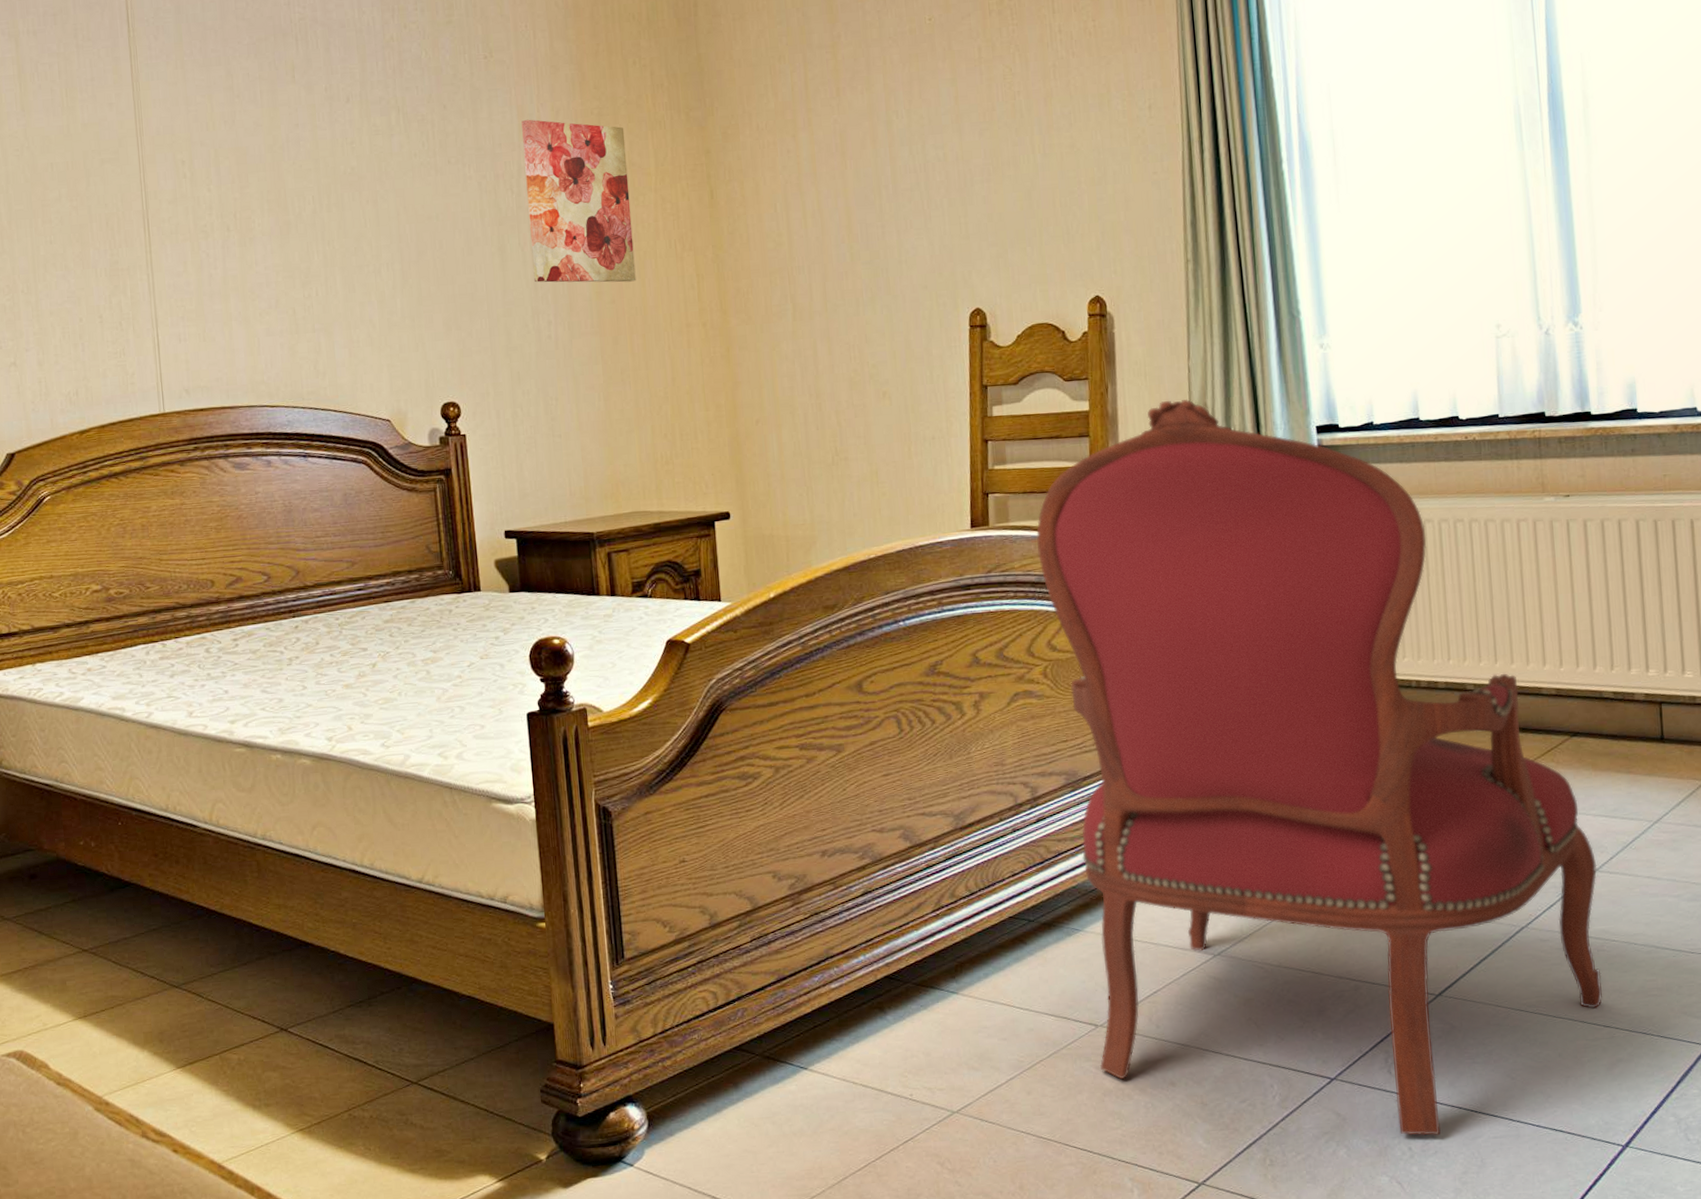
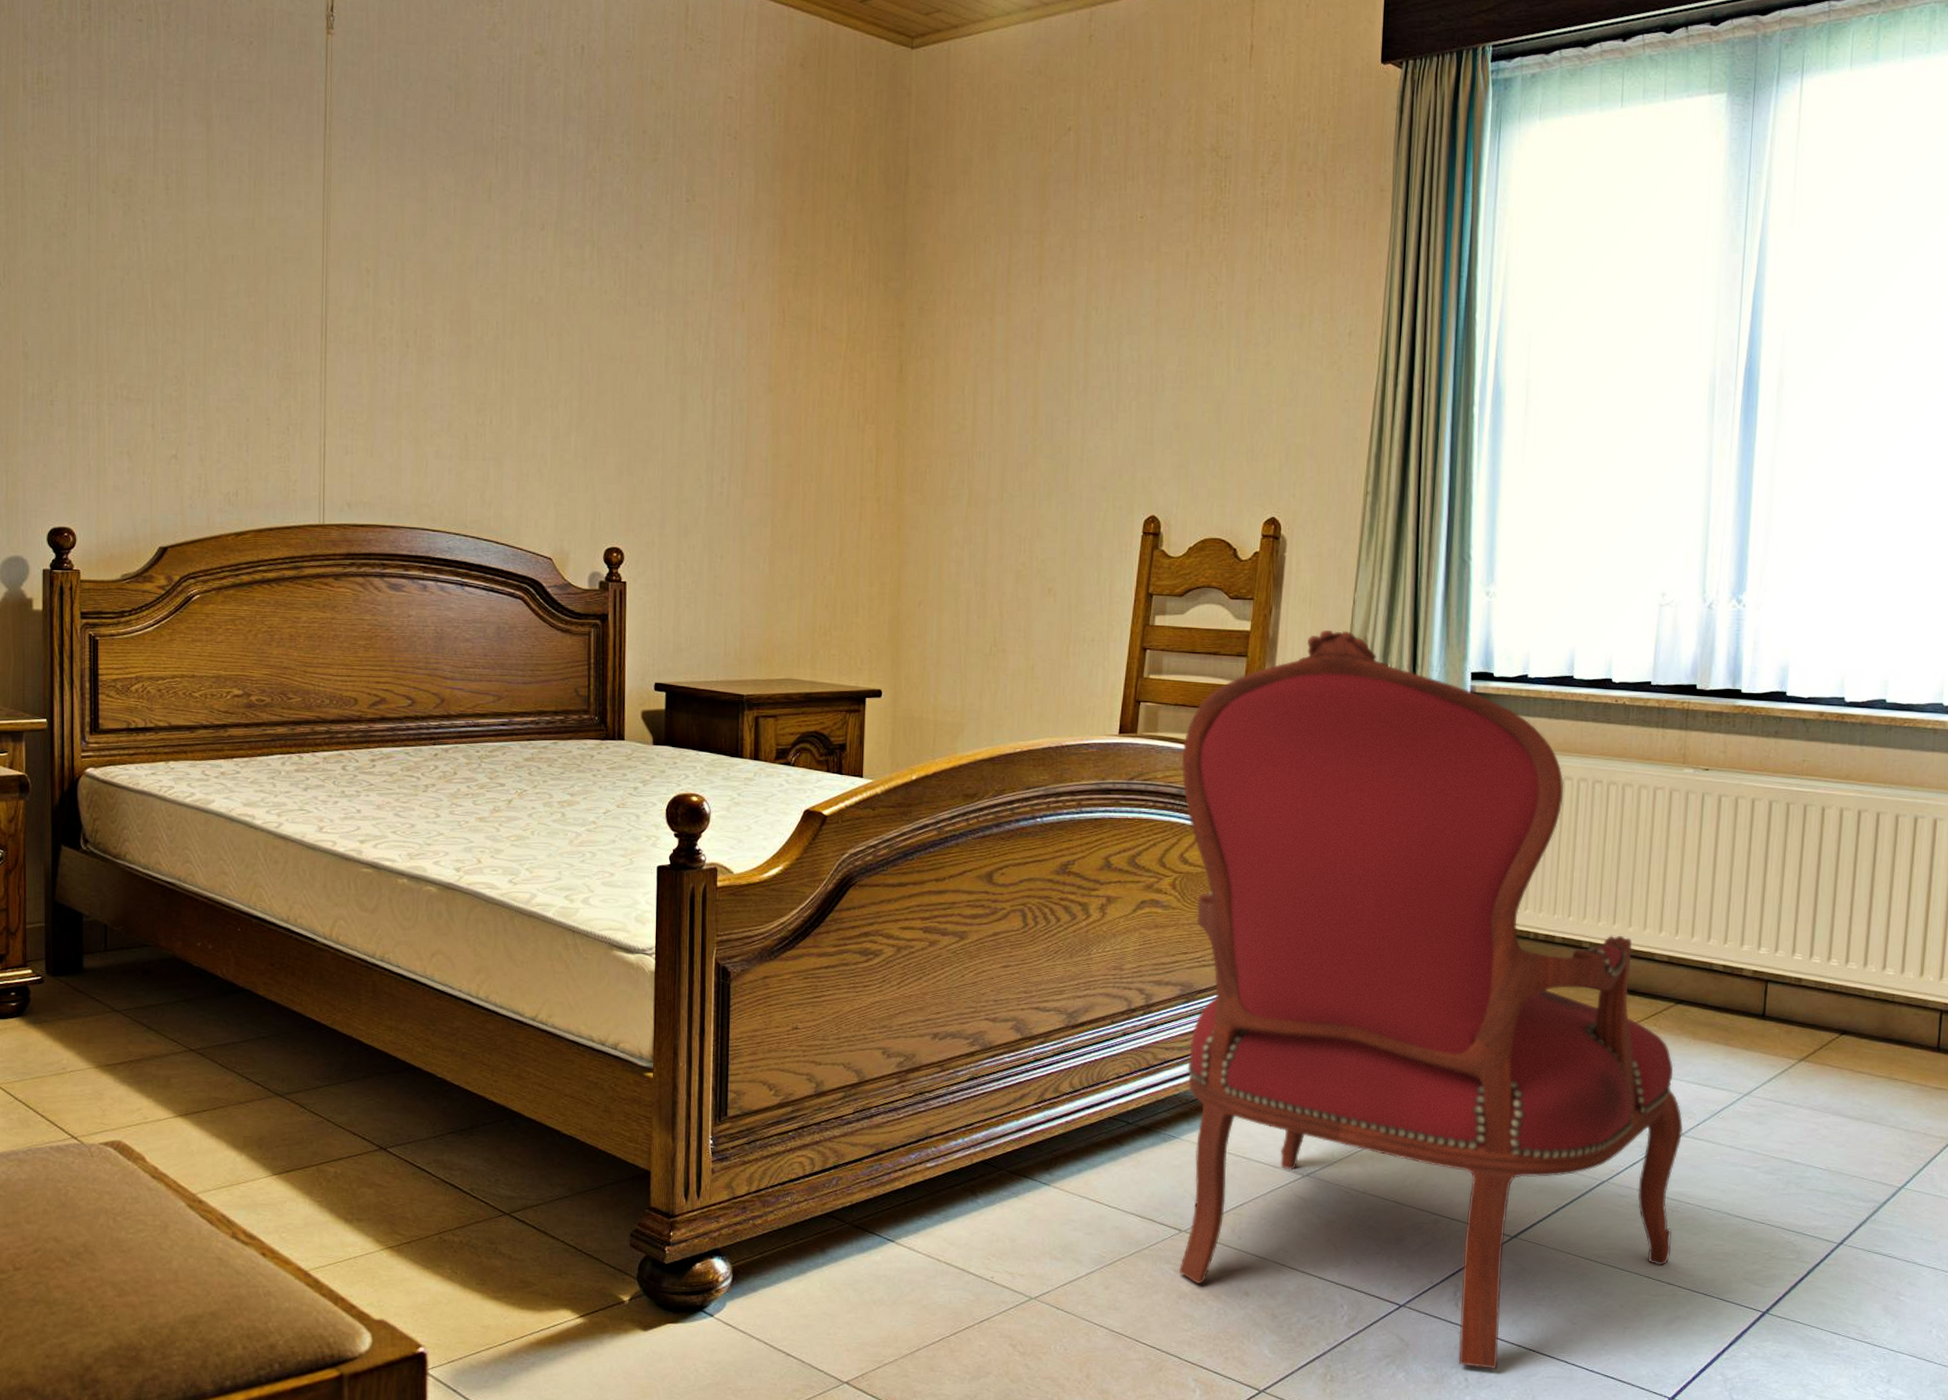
wall art: present [521,119,636,283] -> none [712,269,820,448]

